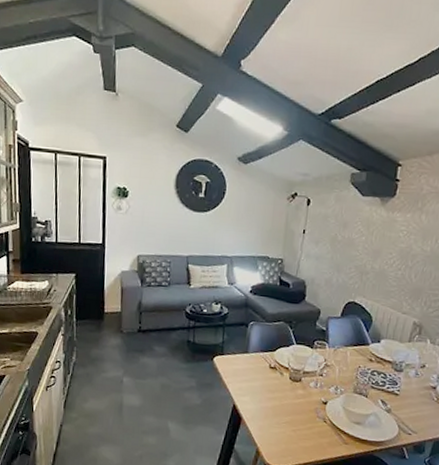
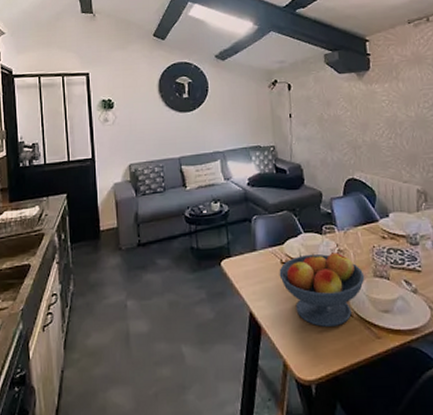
fruit bowl: none [266,364,345,428] -> present [279,252,365,327]

